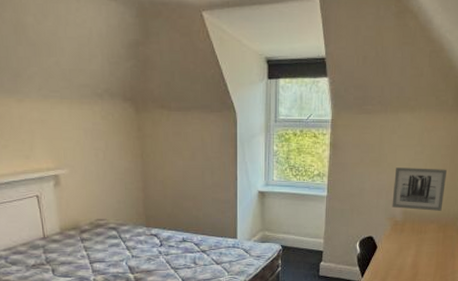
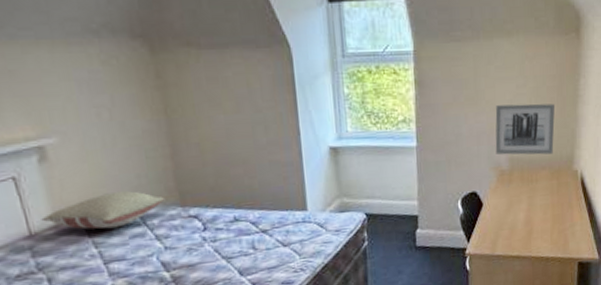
pillow: none [52,212,135,238] -> present [41,191,164,230]

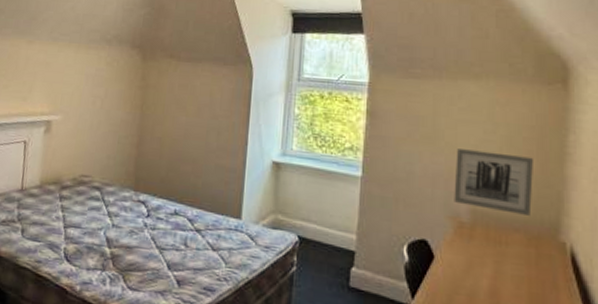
pillow: present [41,191,164,230] -> none [32,166,123,198]

